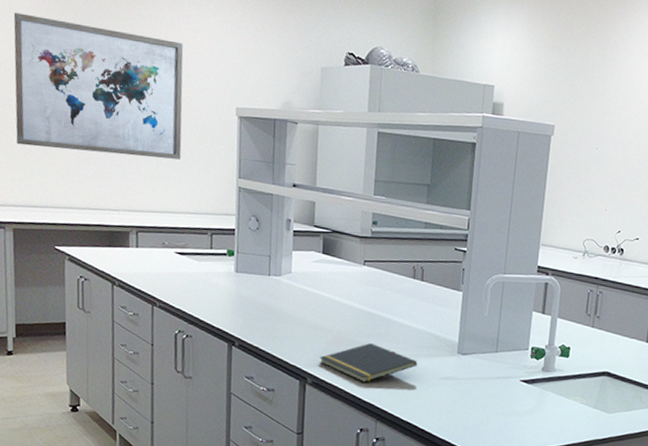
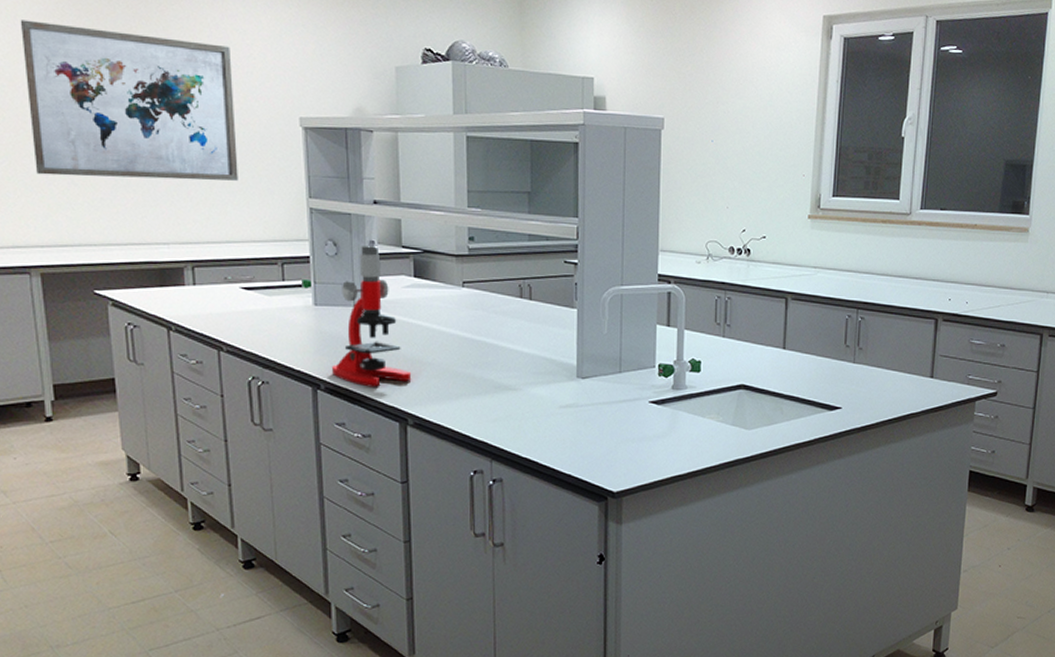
microscope: none [245,223,314,348] -> present [331,246,412,387]
notepad: present [319,343,418,383] -> none [420,374,533,418]

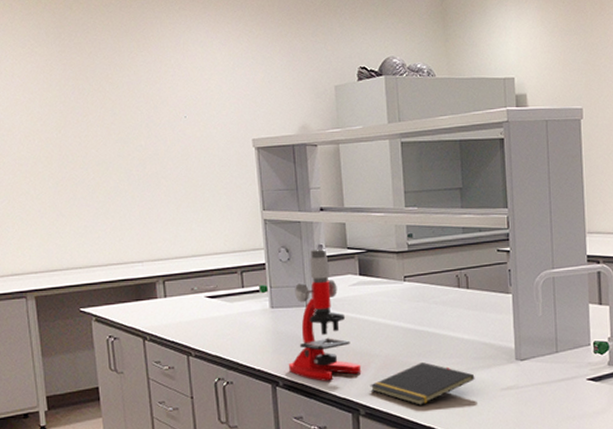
wall art: present [20,20,238,181] -> none [16,77,201,210]
notepad: none [420,374,533,418] -> present [370,362,475,405]

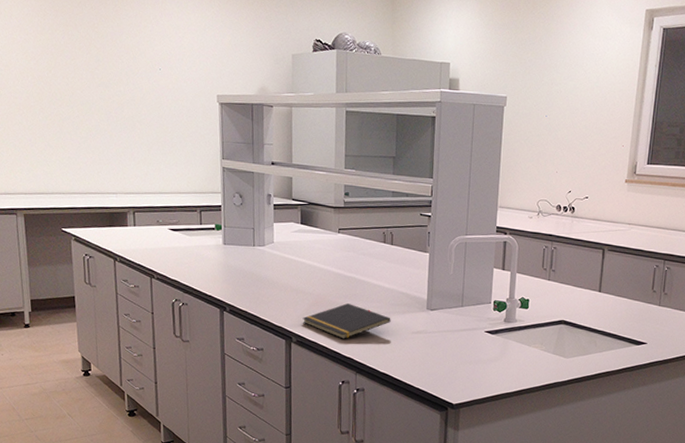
microscope: present [288,249,362,381] -> none [235,198,296,311]

